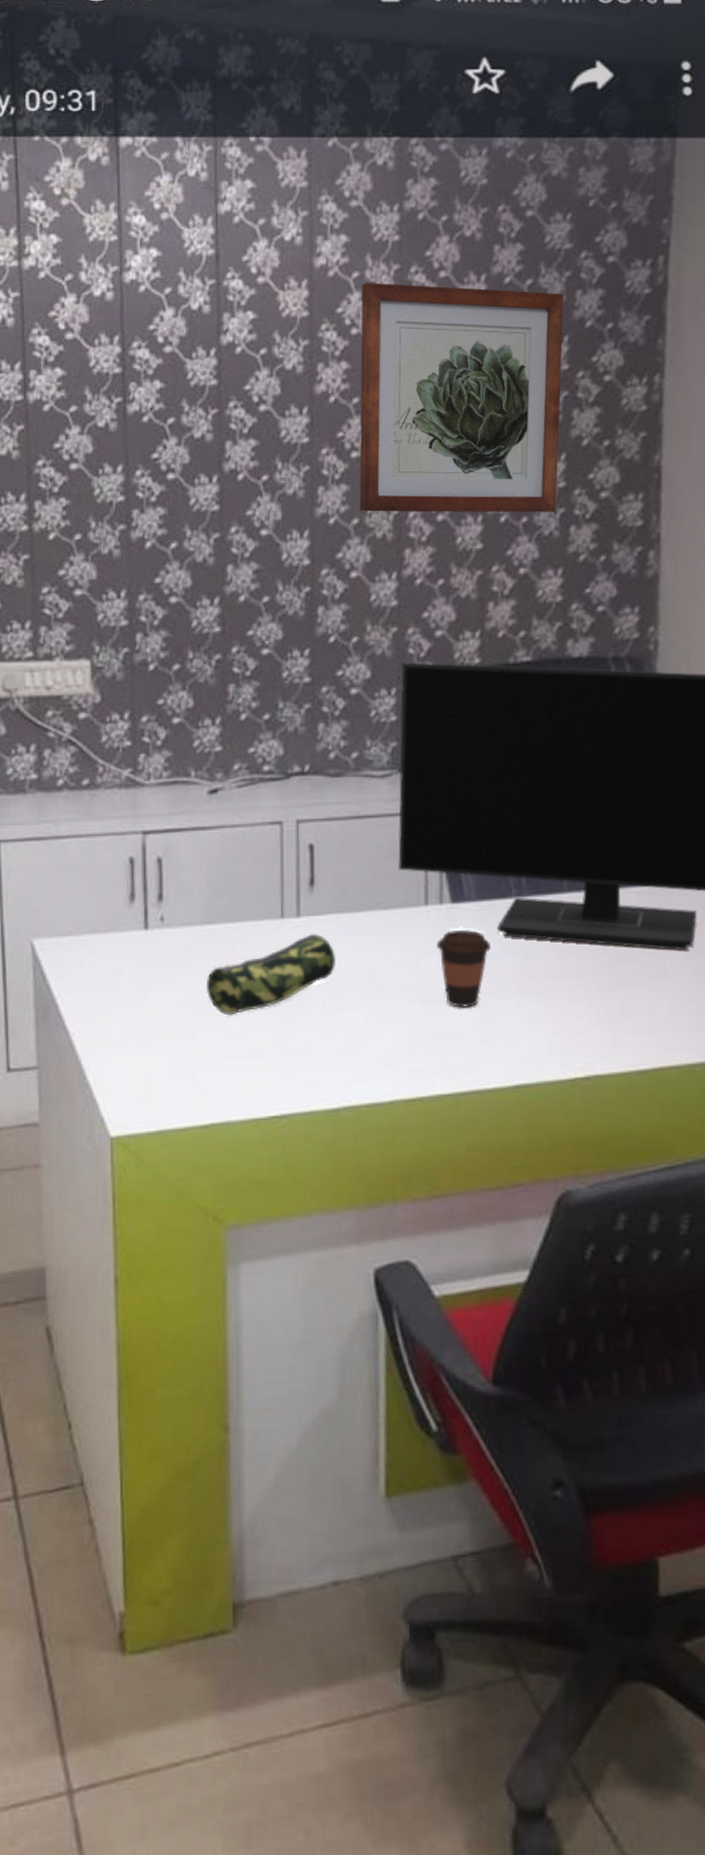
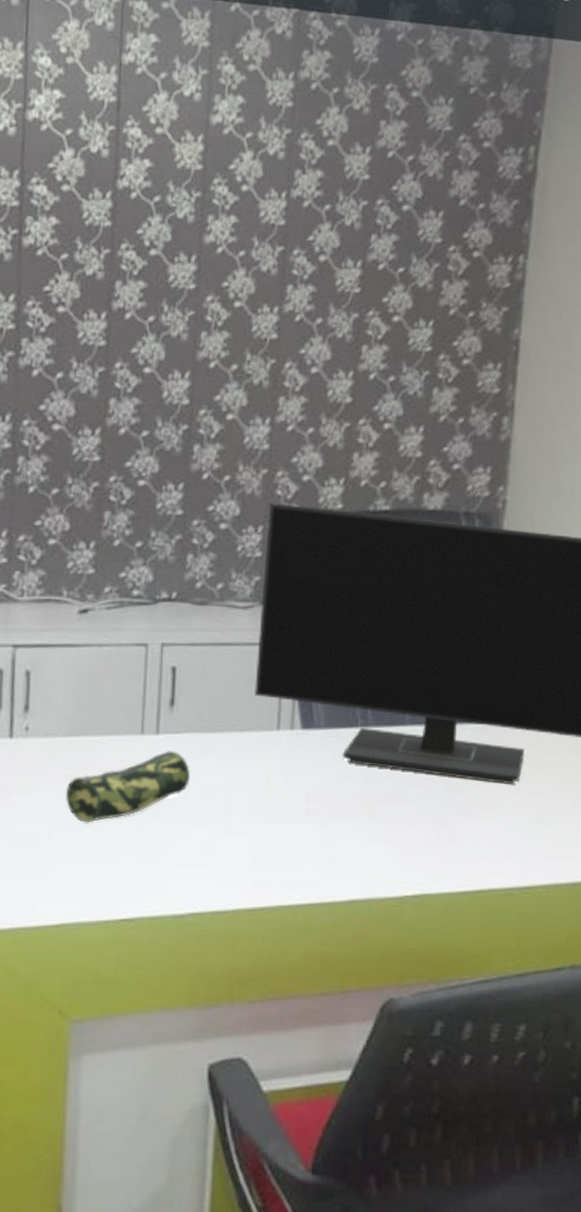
wall art: present [359,283,564,513] -> none [239,143,442,374]
coffee cup: present [437,930,491,1008] -> none [286,755,335,826]

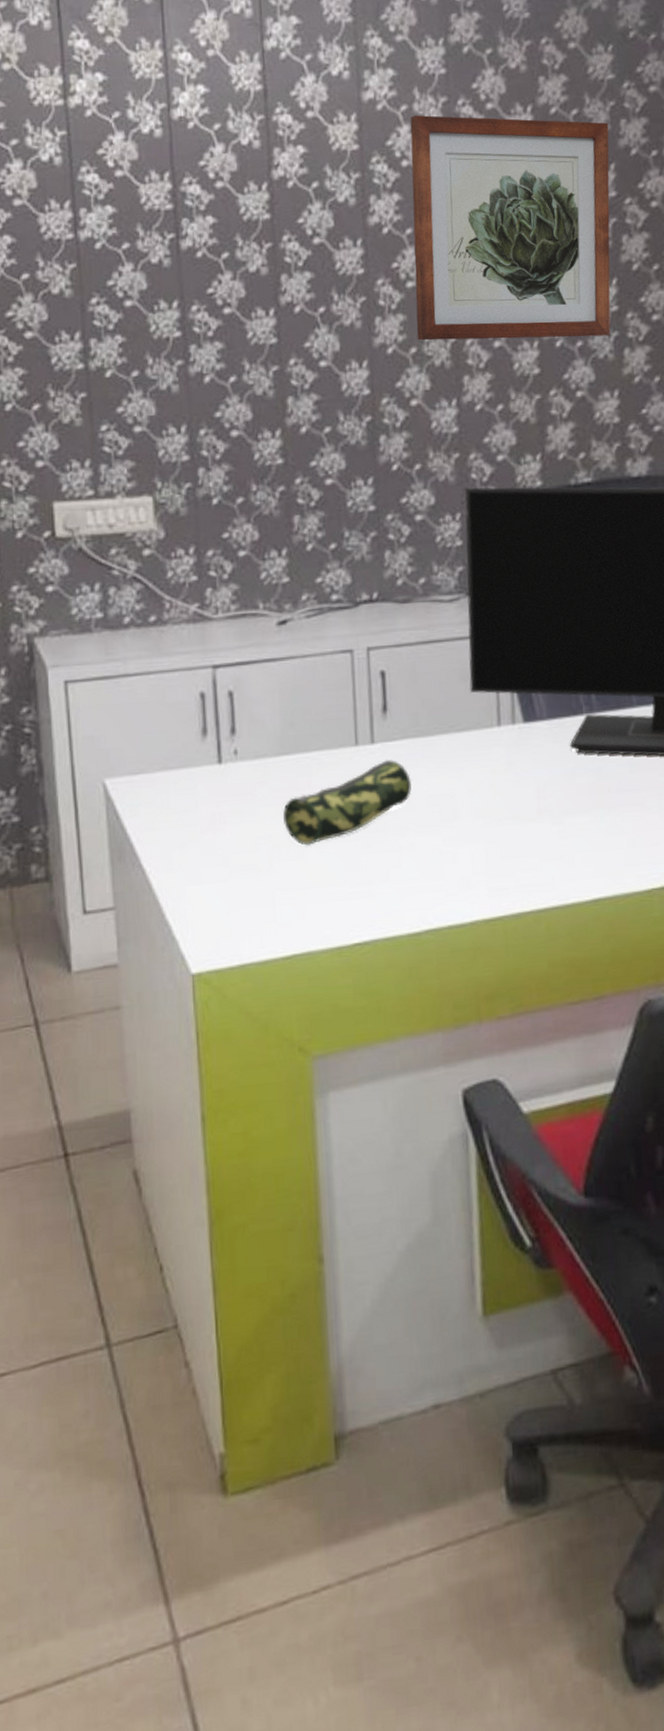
wall art: none [239,143,442,374] -> present [410,115,611,341]

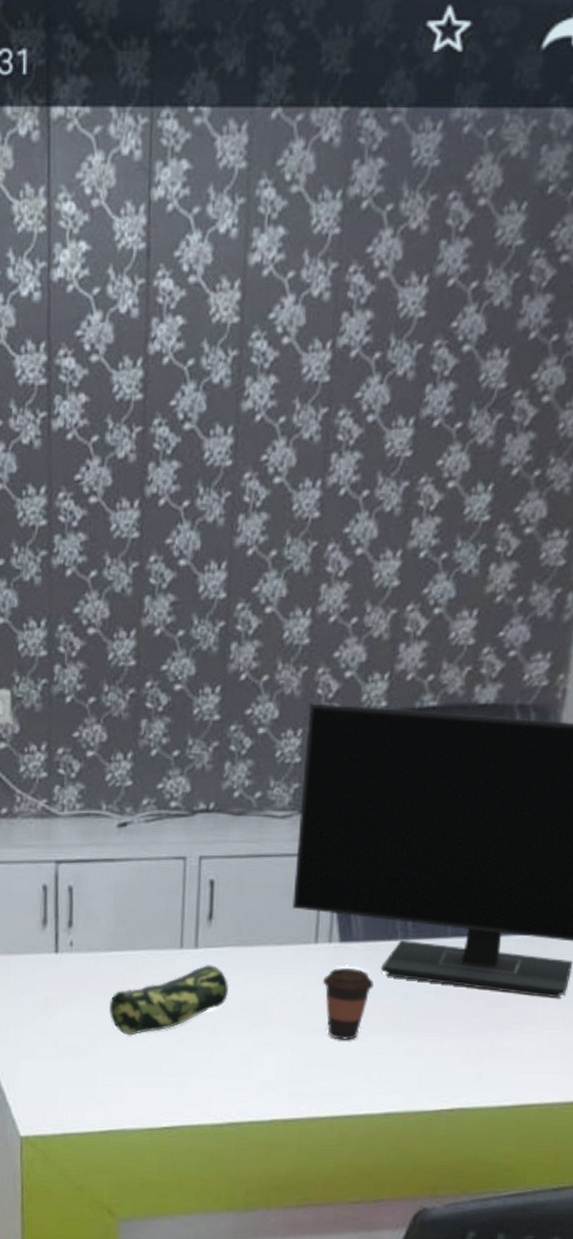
wall art: present [410,115,611,341] -> none [278,284,510,549]
coffee cup: none [511,748,564,826] -> present [323,968,373,1040]

